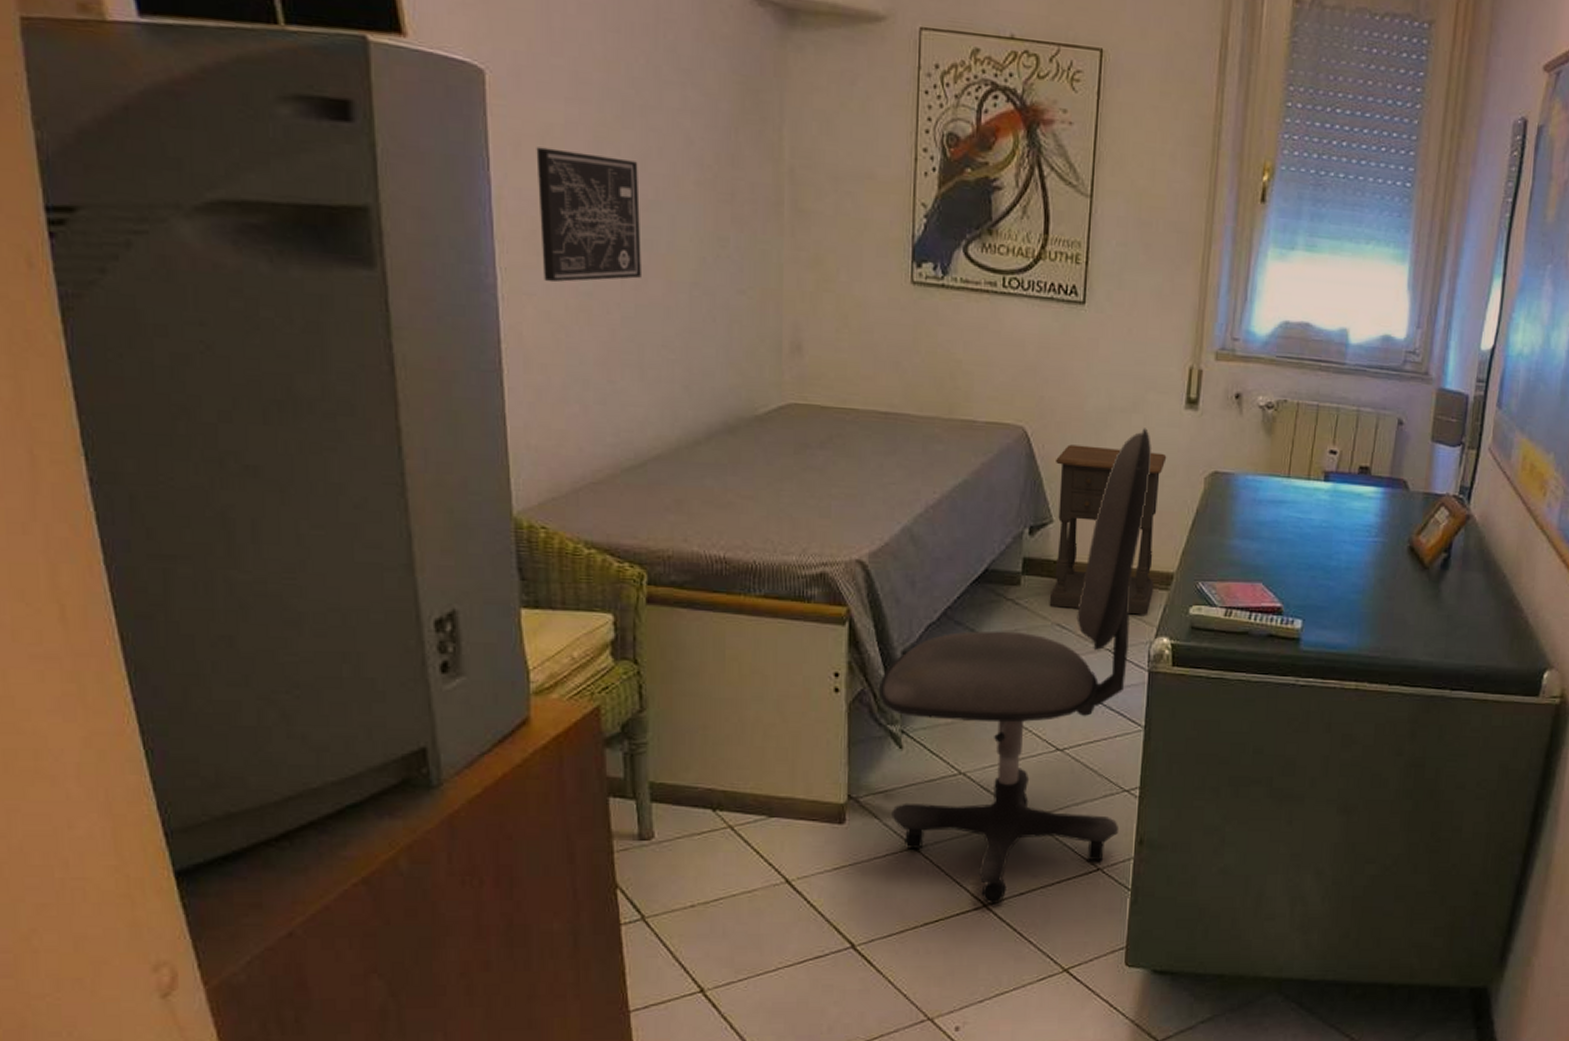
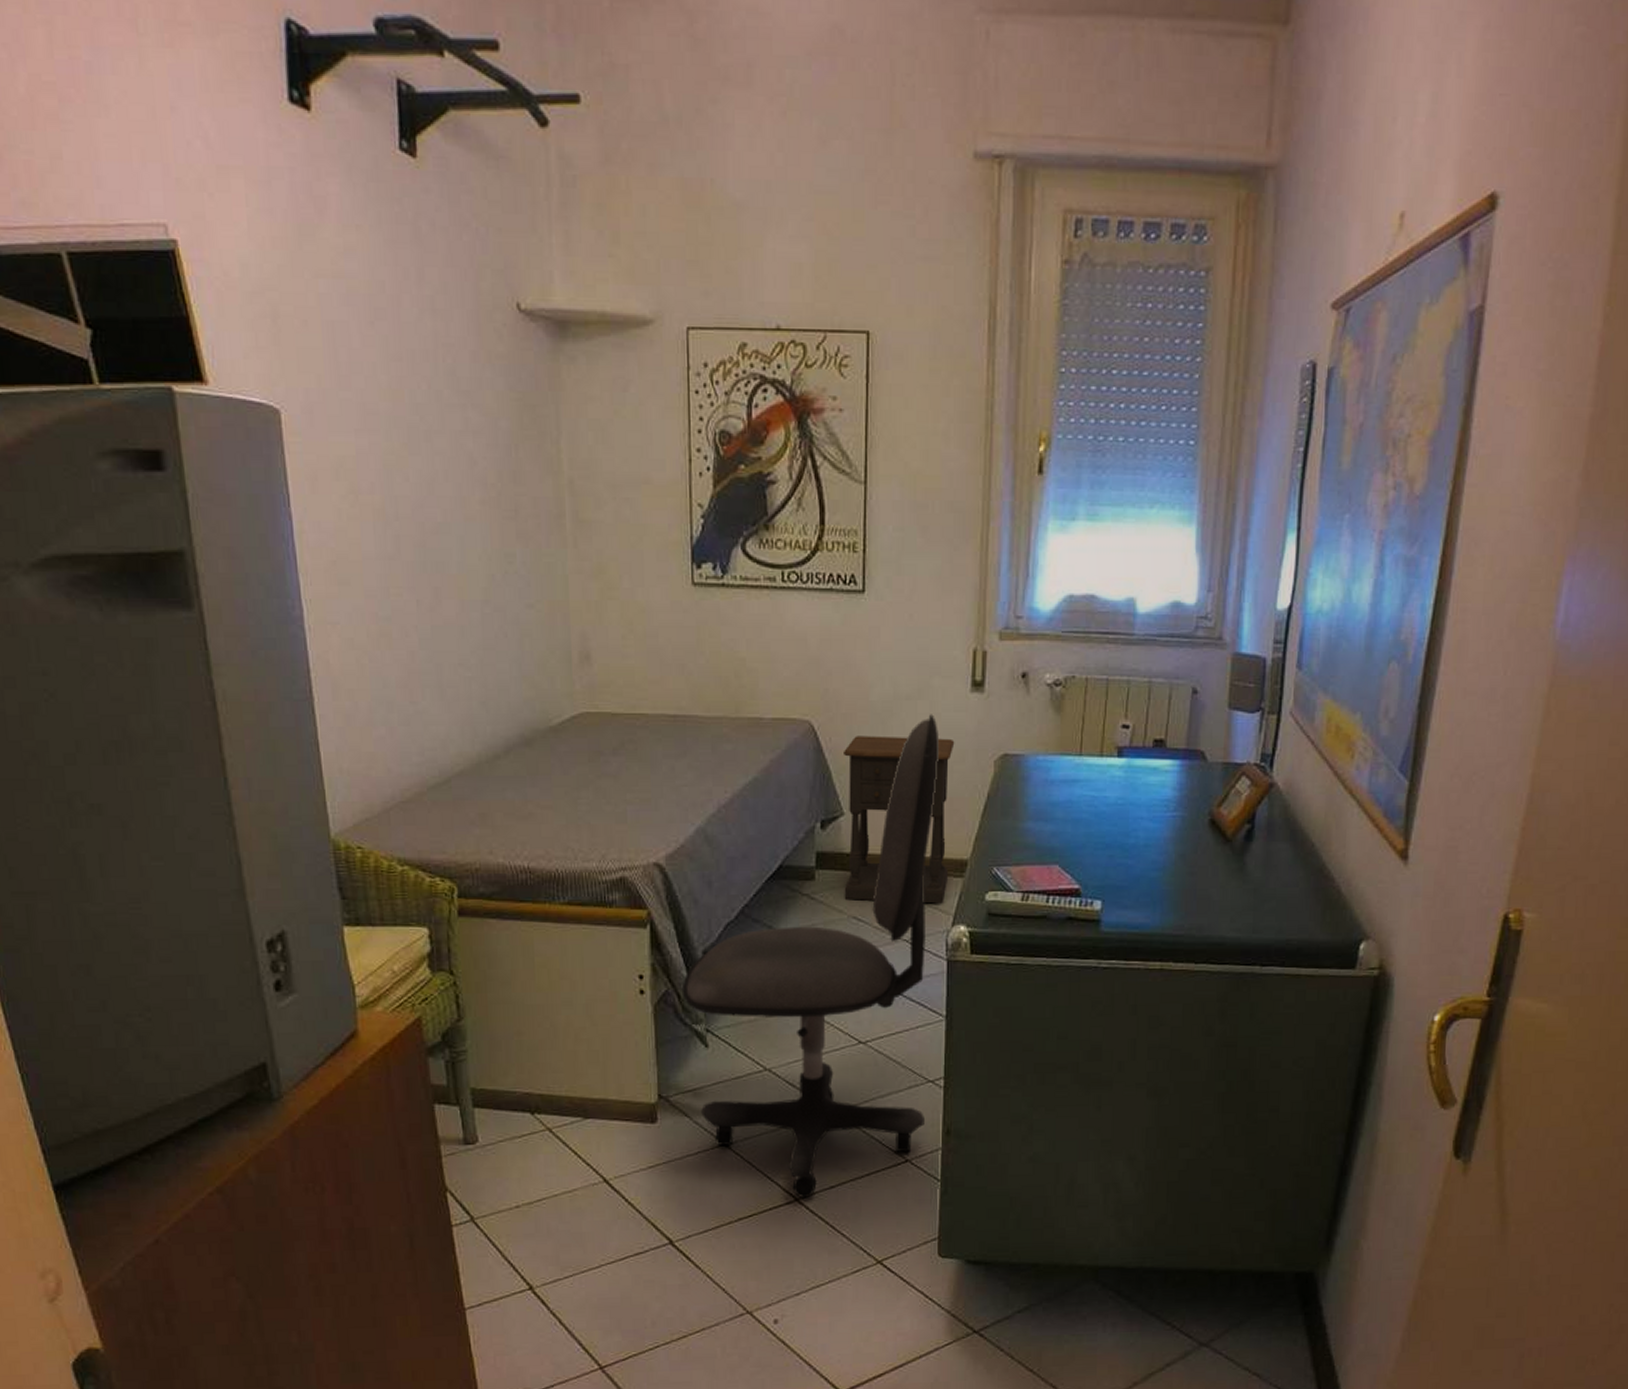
wall art: present [536,147,641,283] -> none [331,480,435,610]

